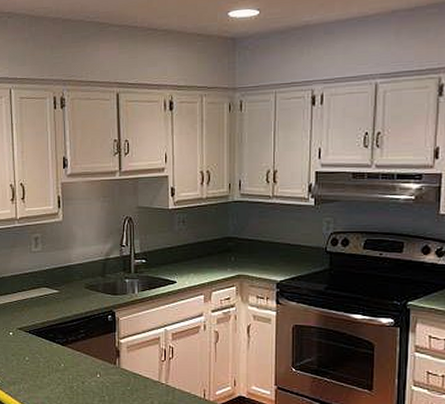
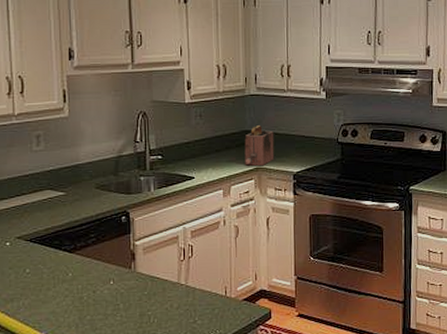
toaster: none [226,232,257,274] -> present [244,125,275,166]

